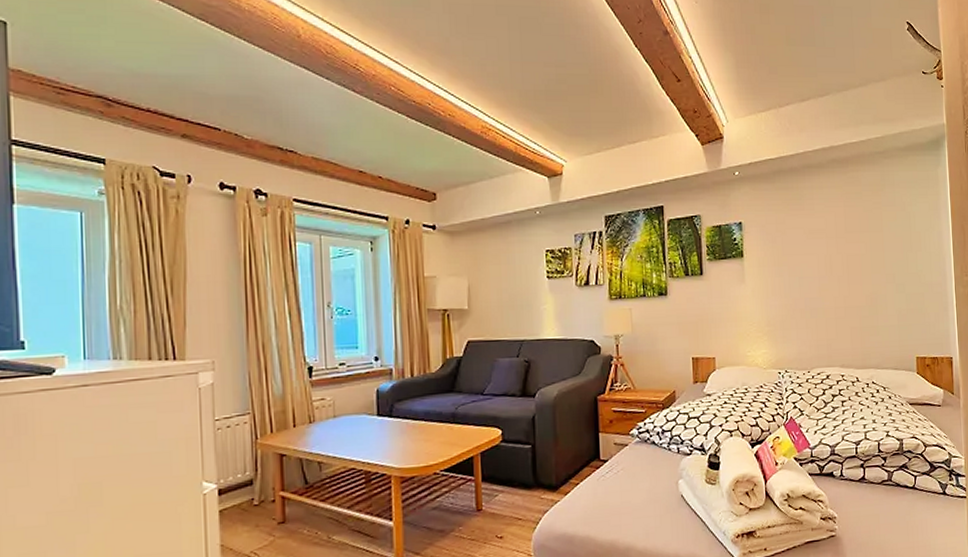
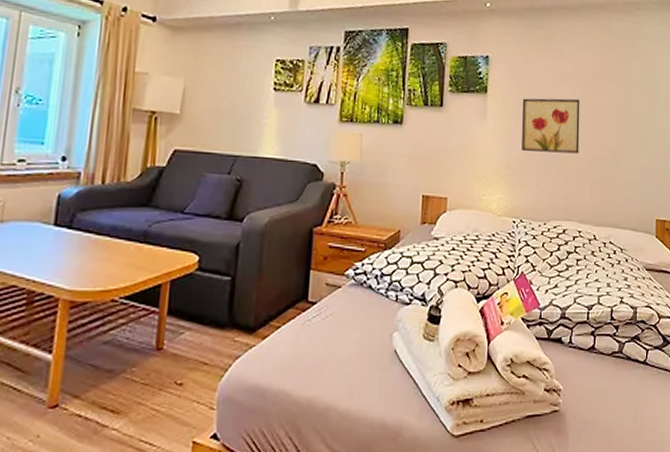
wall art: none [777,252,837,308] -> present [521,98,580,154]

